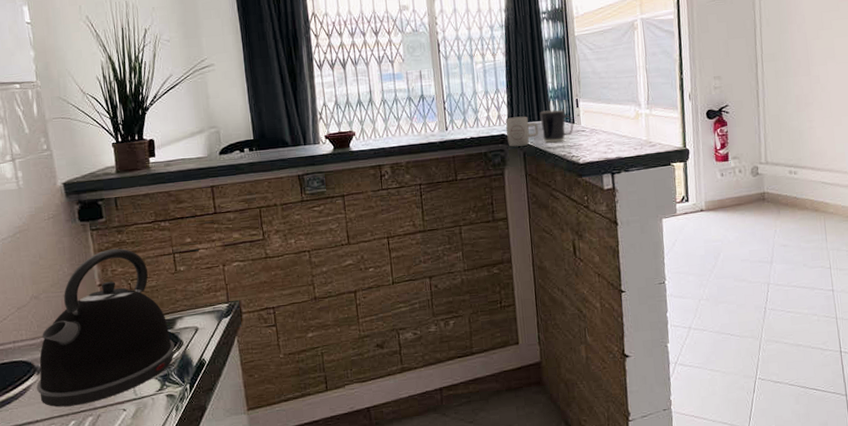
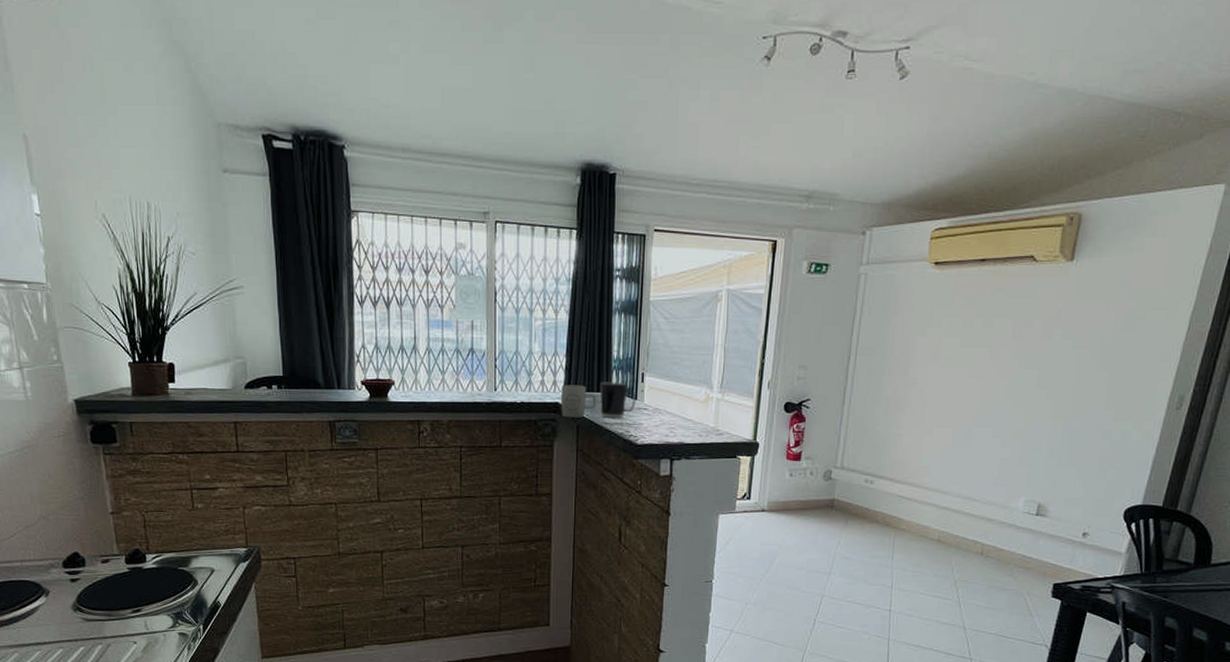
kettle: present [37,248,175,407] -> none [45,476,189,632]

